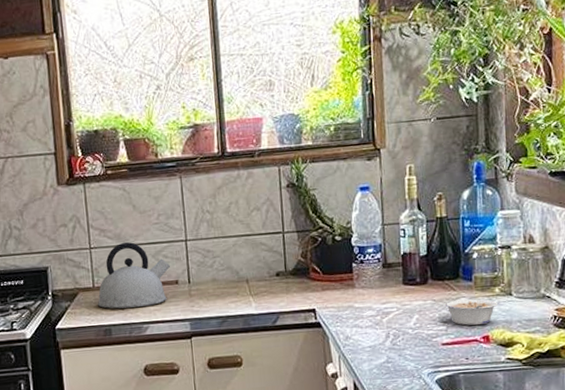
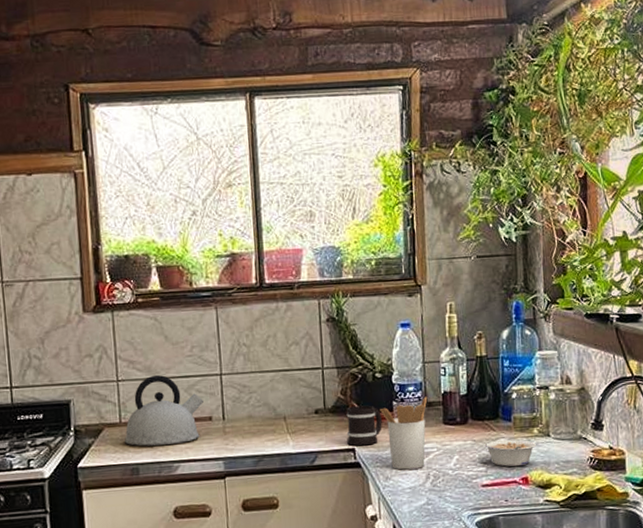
mug: none [306,267,342,307] -> present [346,405,382,446]
utensil holder: none [339,257,387,330] -> present [380,396,428,470]

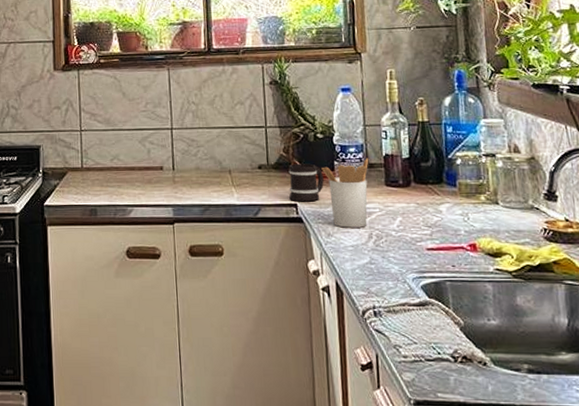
kettle: present [123,374,203,446] -> none [84,126,155,190]
legume: present [483,439,537,467] -> none [427,204,485,233]

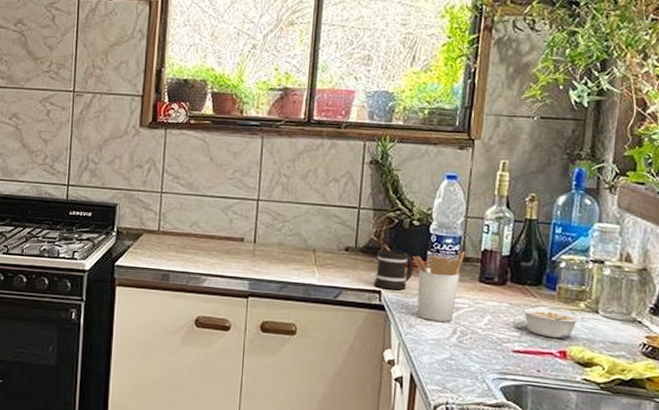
legume: none [427,204,485,233] -> present [520,307,582,339]

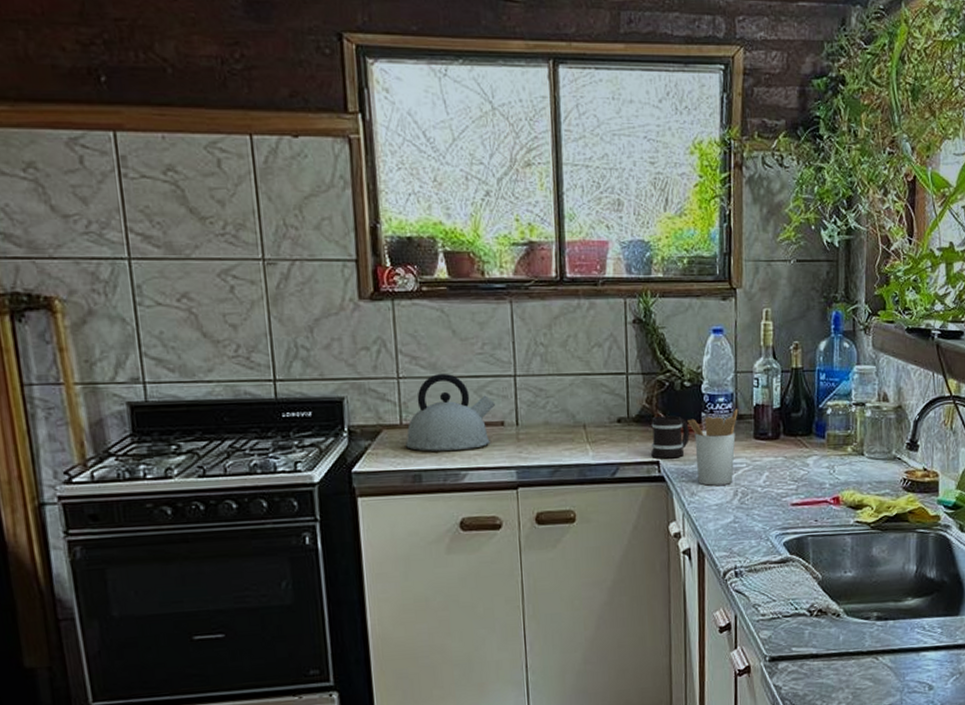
kettle: none [159,191,238,259] -> present [404,373,495,451]
legume: present [520,307,582,339] -> none [795,457,850,486]

